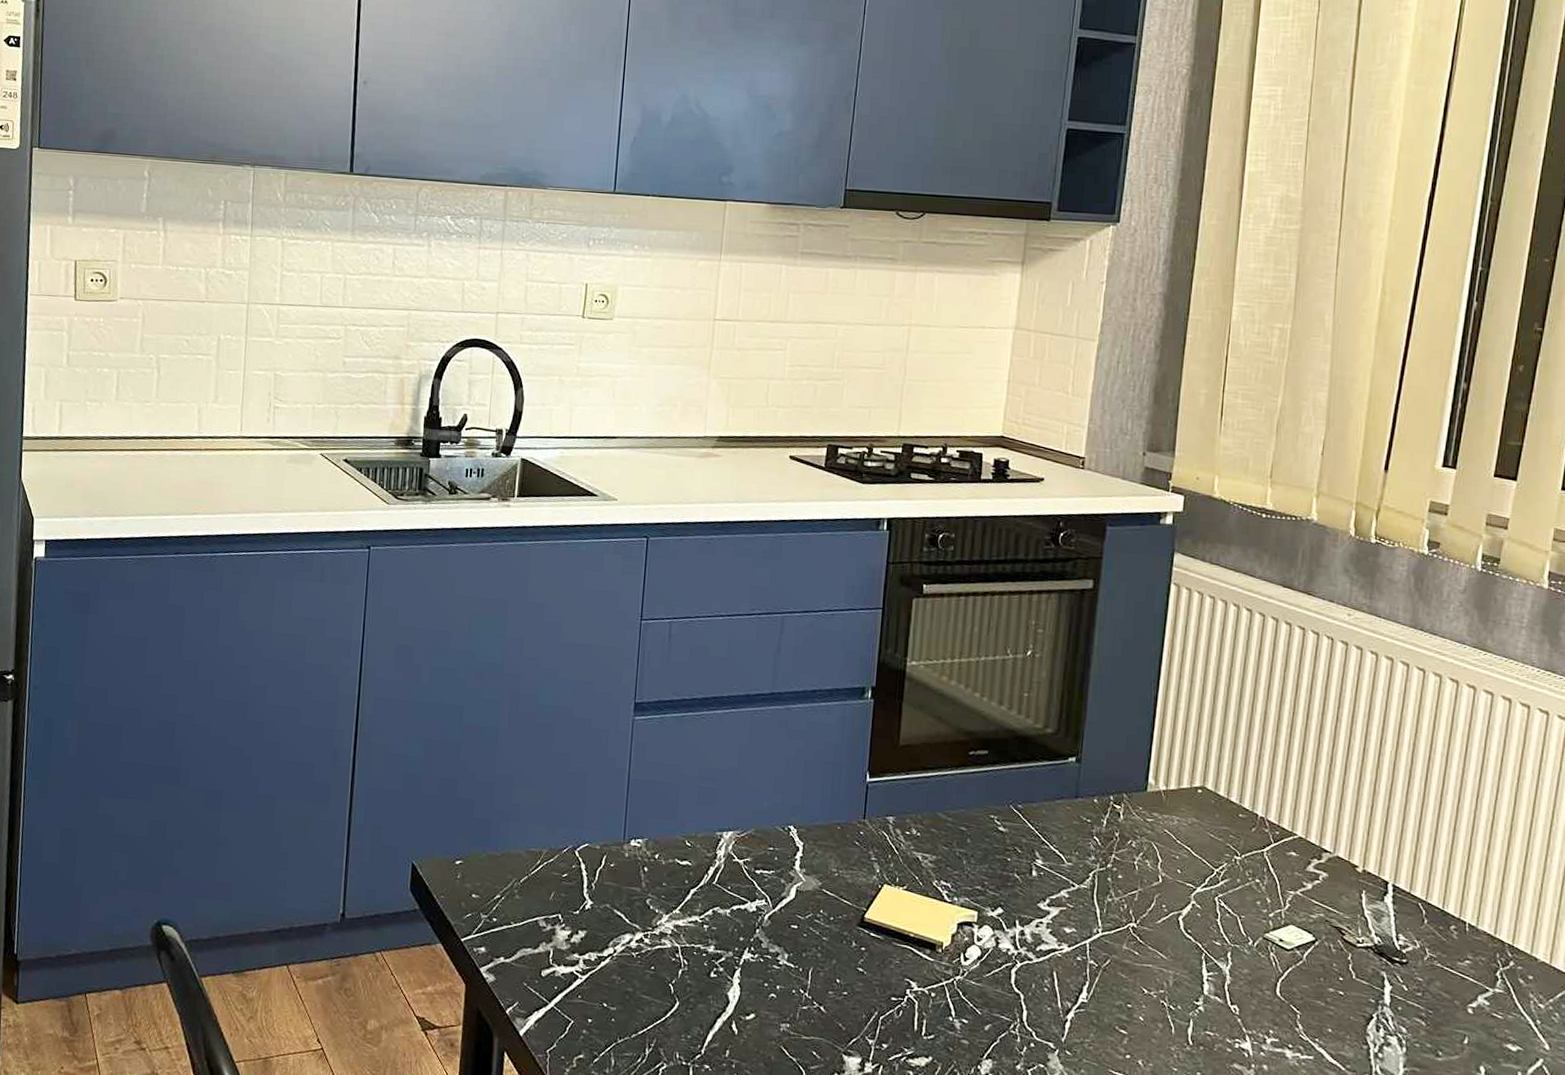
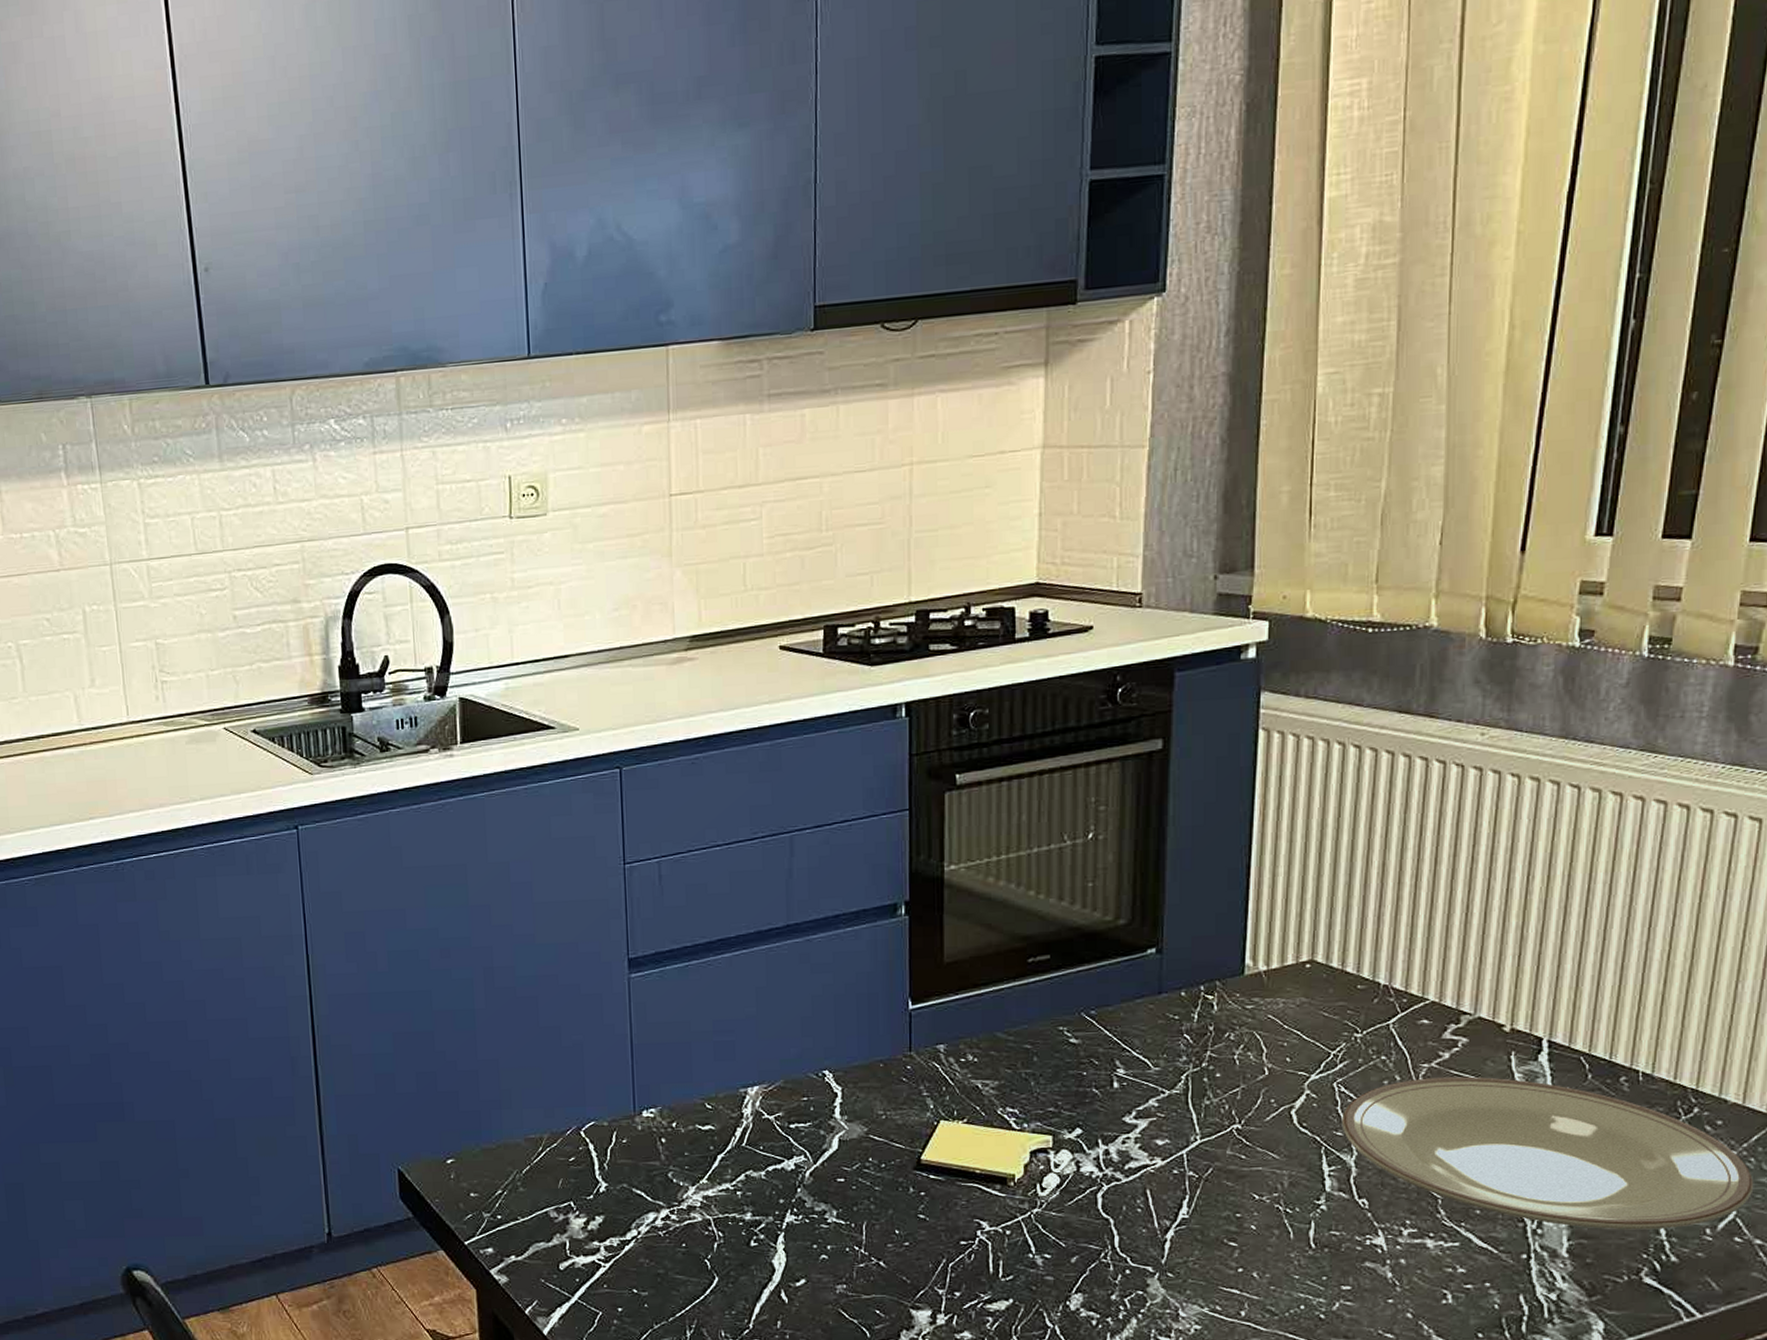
plate: none [1220,903,1558,1068] -> present [1341,1076,1754,1230]

